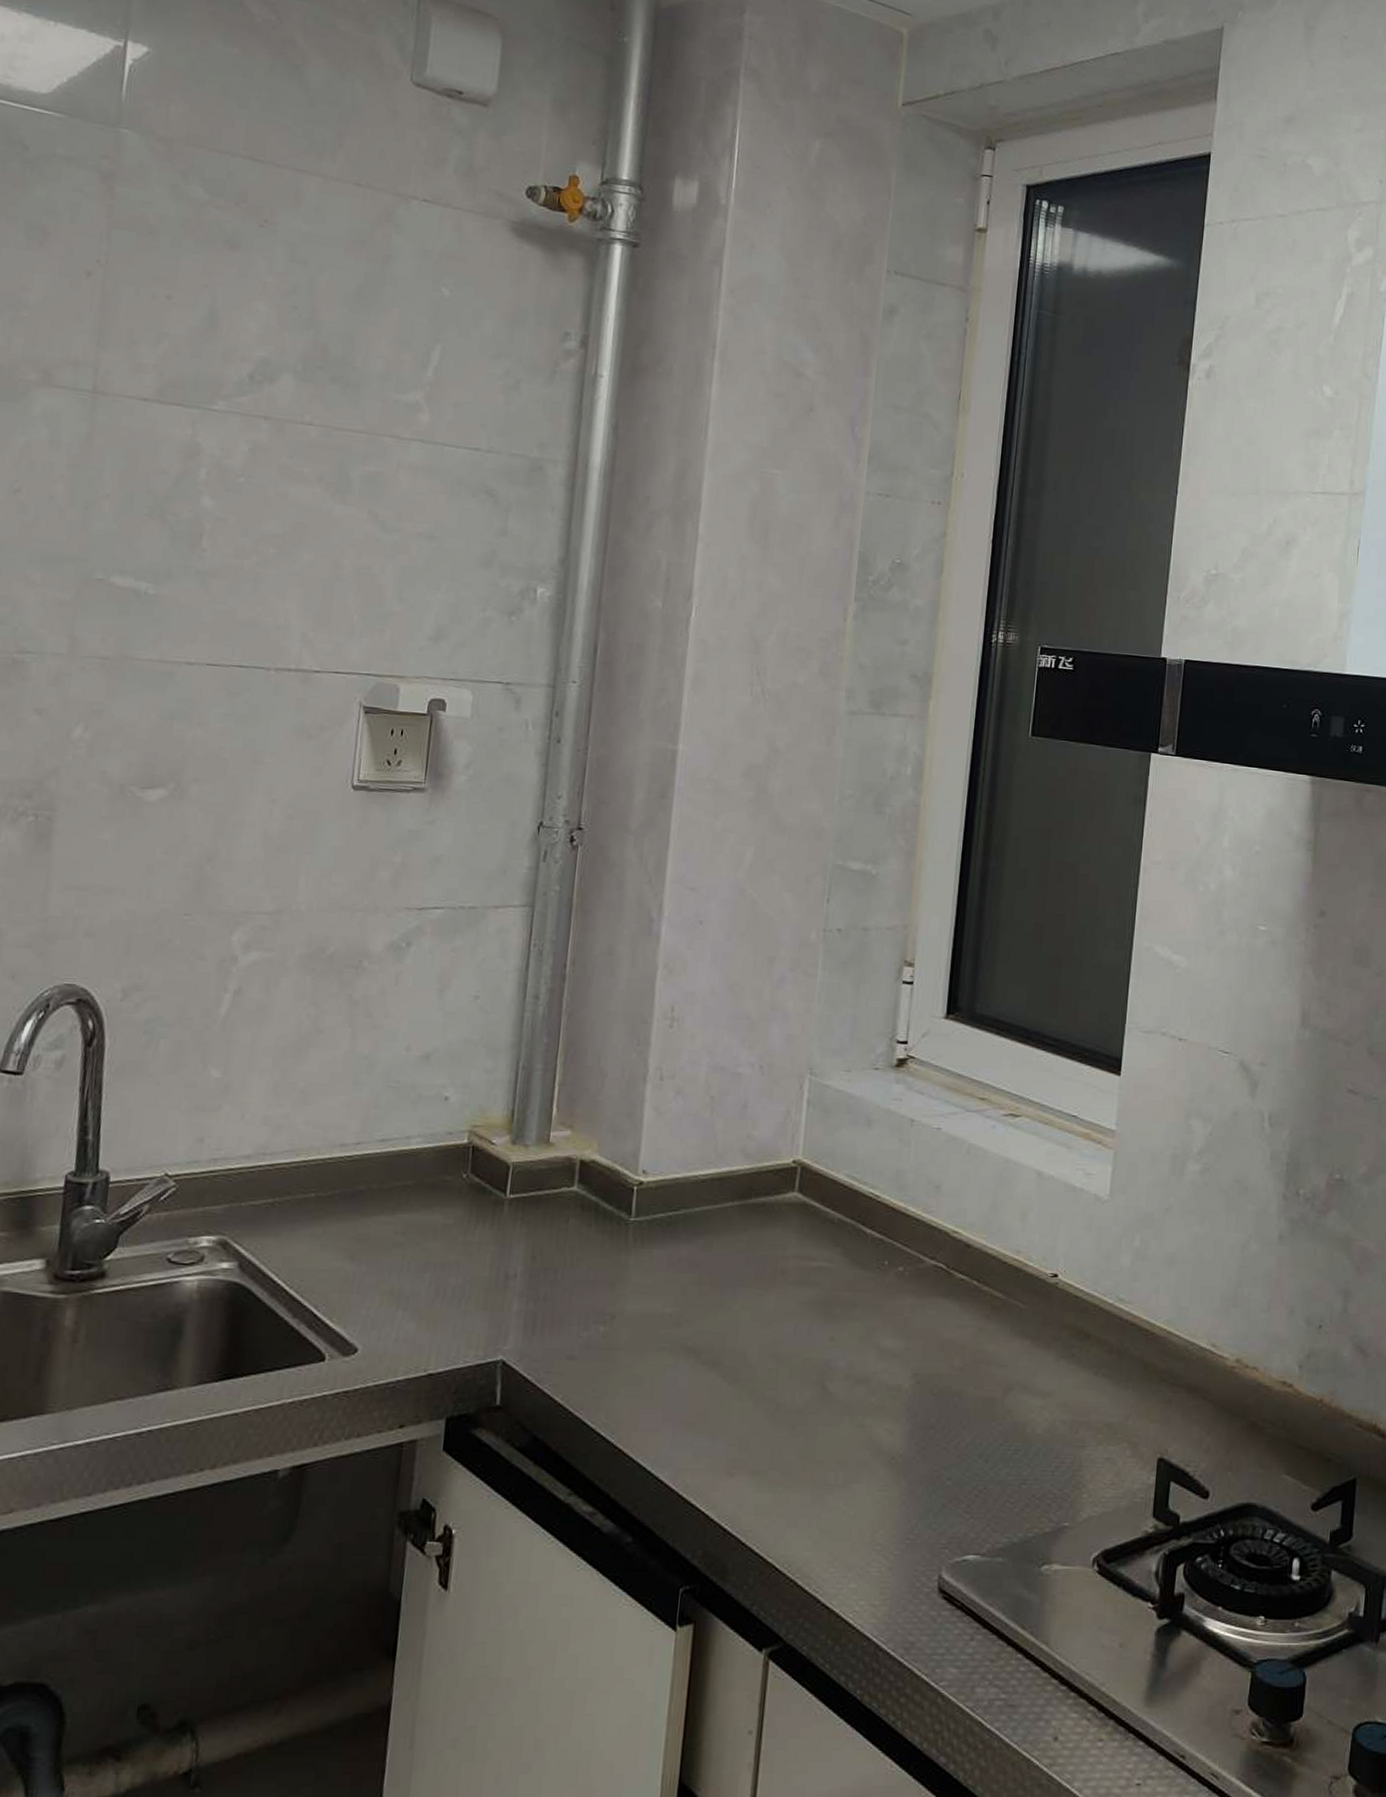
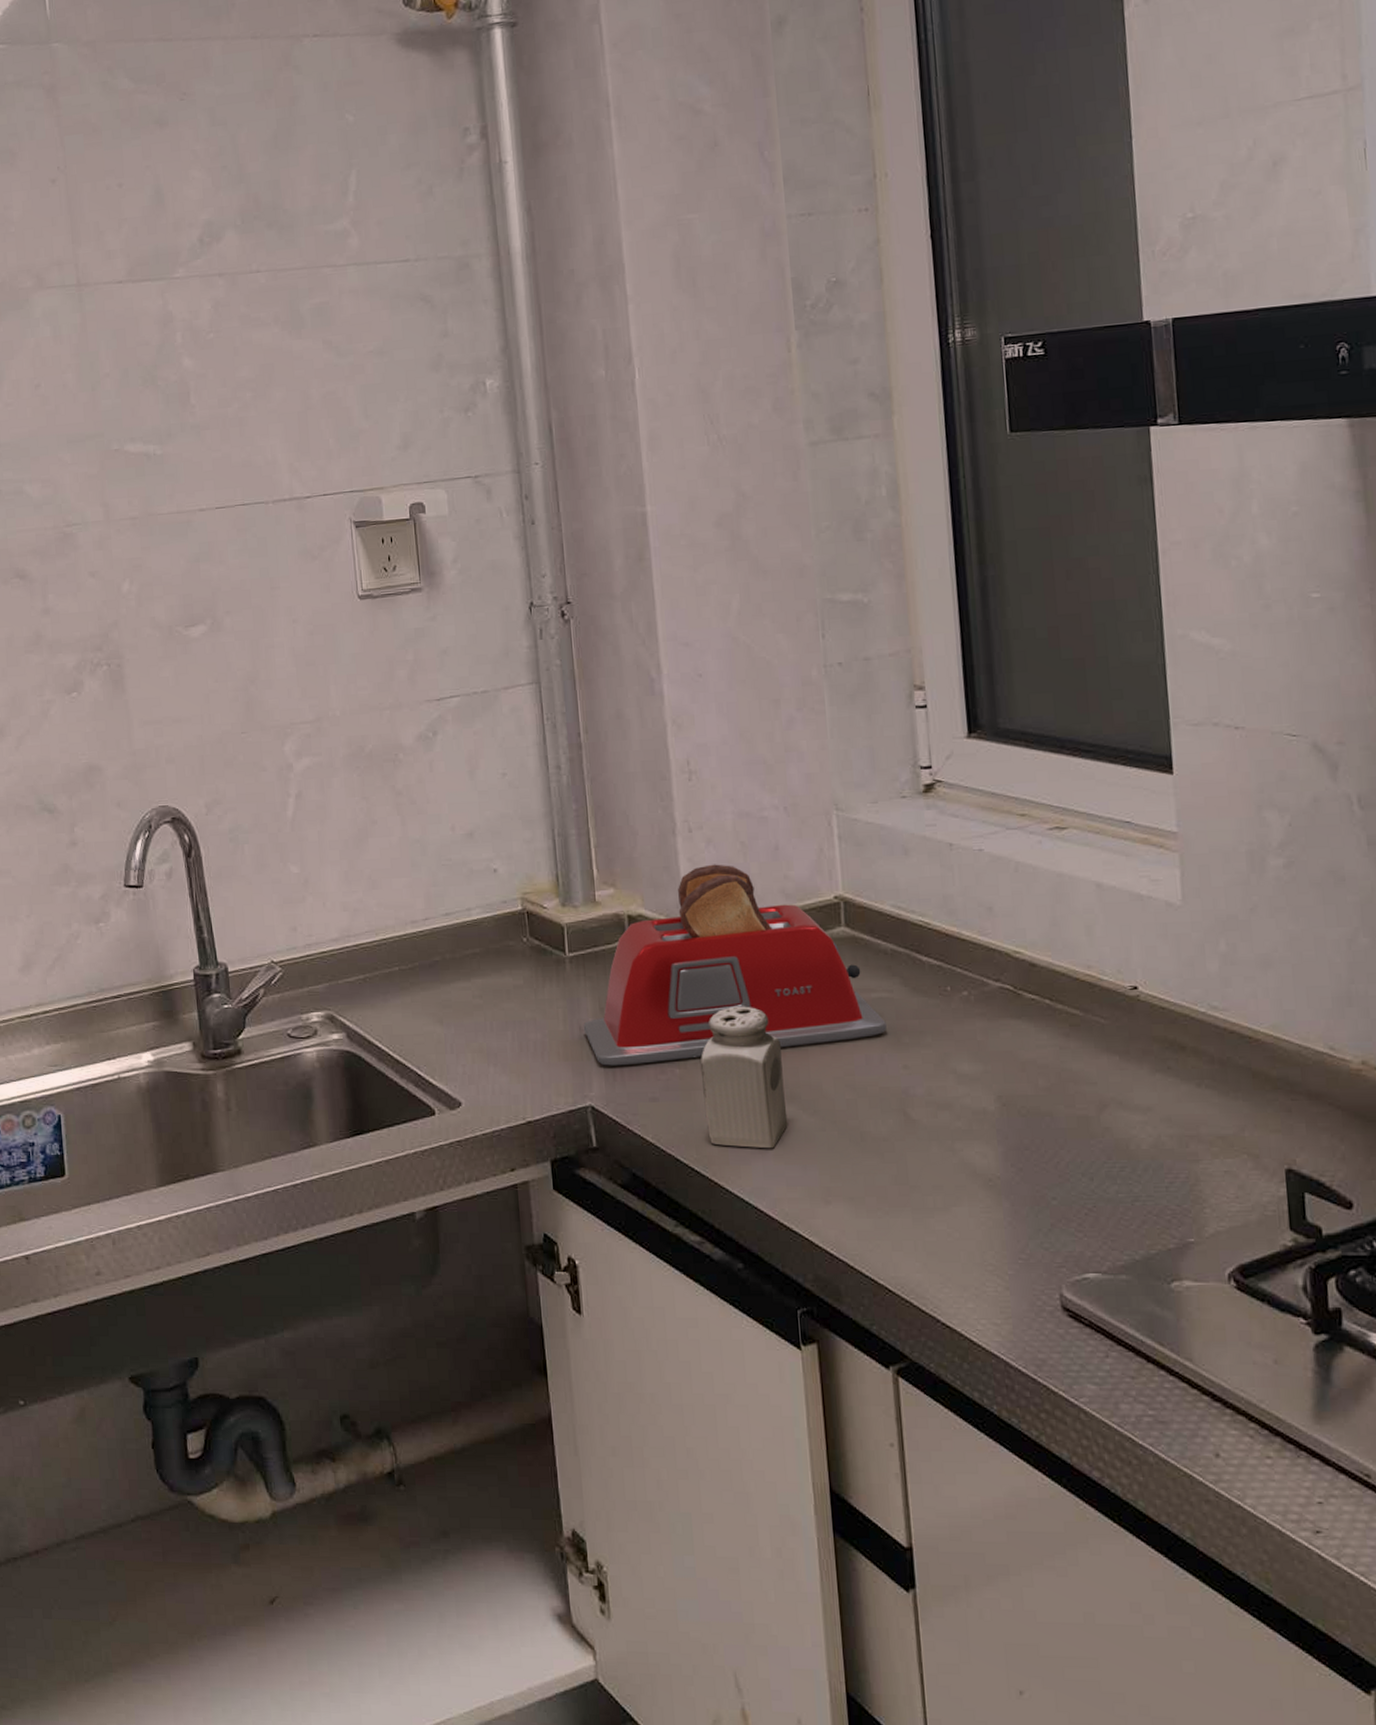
toaster: none [509,1115,821,1319] -> present [583,864,887,1066]
salt shaker: none [621,1264,713,1416] -> present [700,1006,788,1149]

